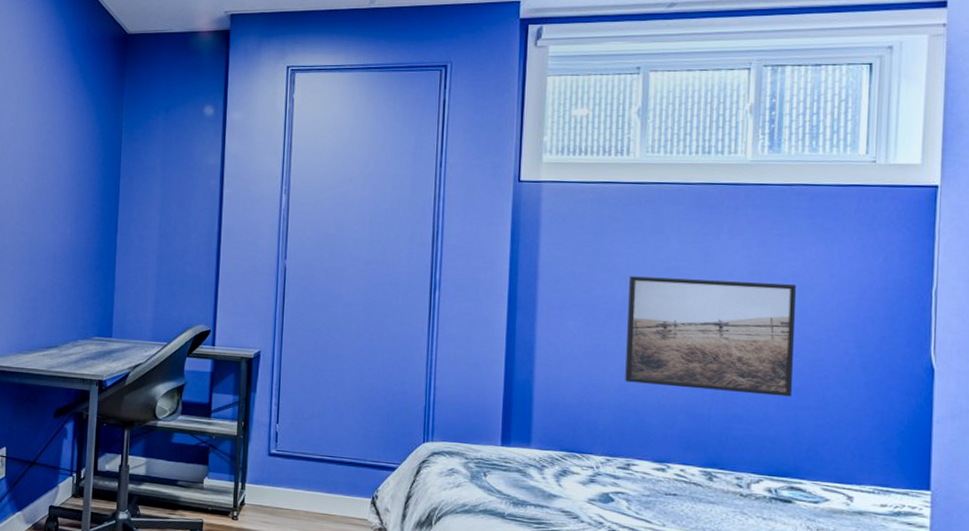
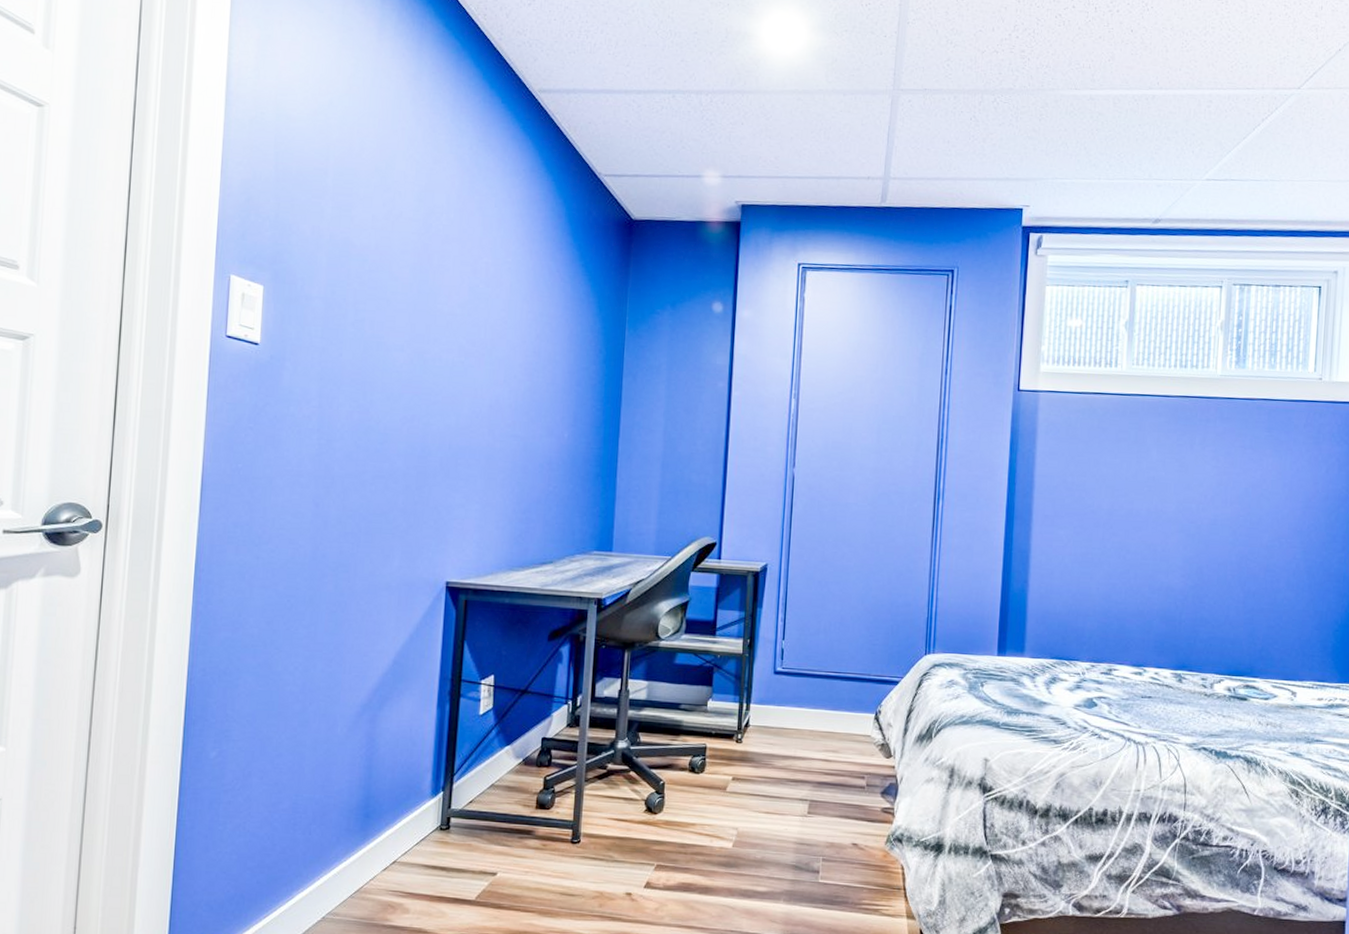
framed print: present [625,276,796,397] -> none [1109,486,1255,600]

